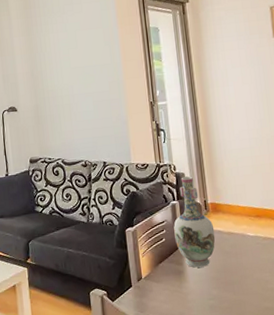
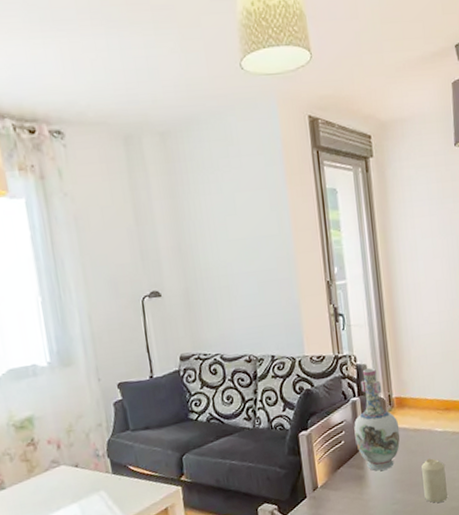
candle: none [235,260,261,302] -> present [422,458,448,503]

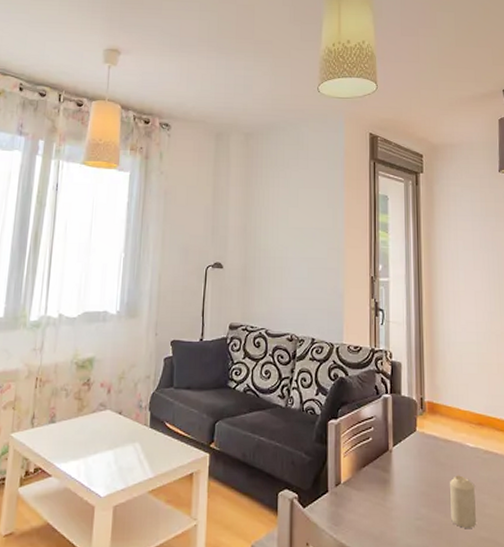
vase: present [354,368,400,471] -> none [383,367,430,478]

